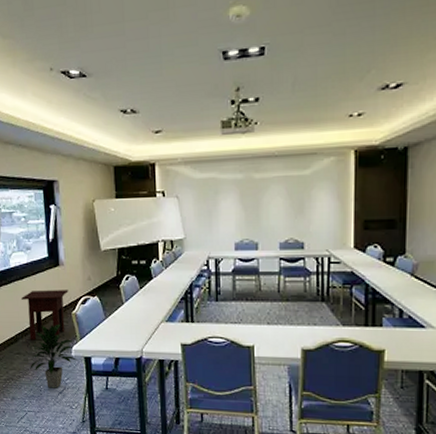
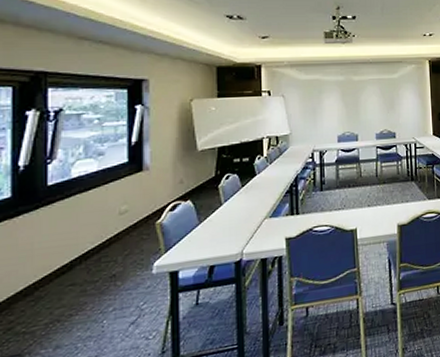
side table: present [20,290,68,341] -> none [83,197,153,265]
indoor plant: present [30,323,77,389] -> none [89,237,159,321]

